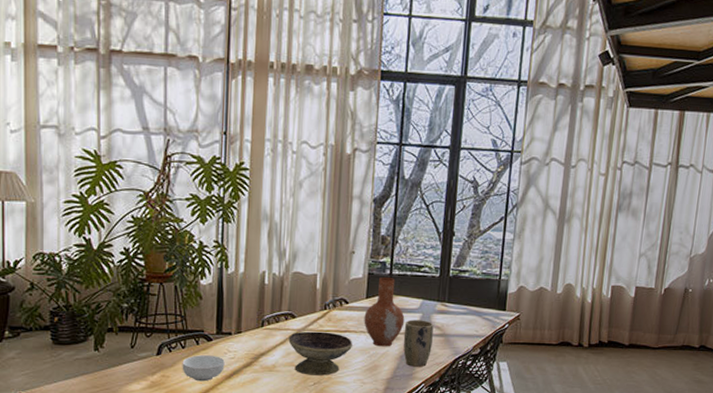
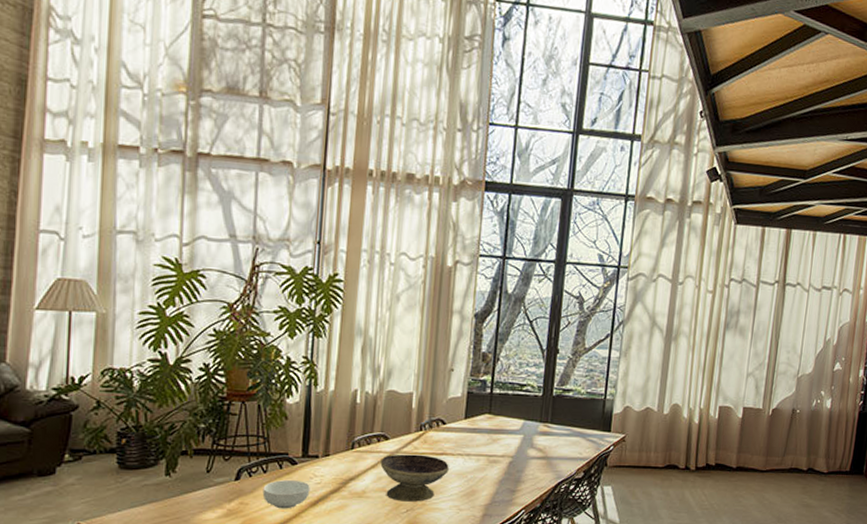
vase: present [364,276,405,347] -> none [461,395,505,471]
plant pot: present [403,319,434,367] -> none [503,441,536,492]

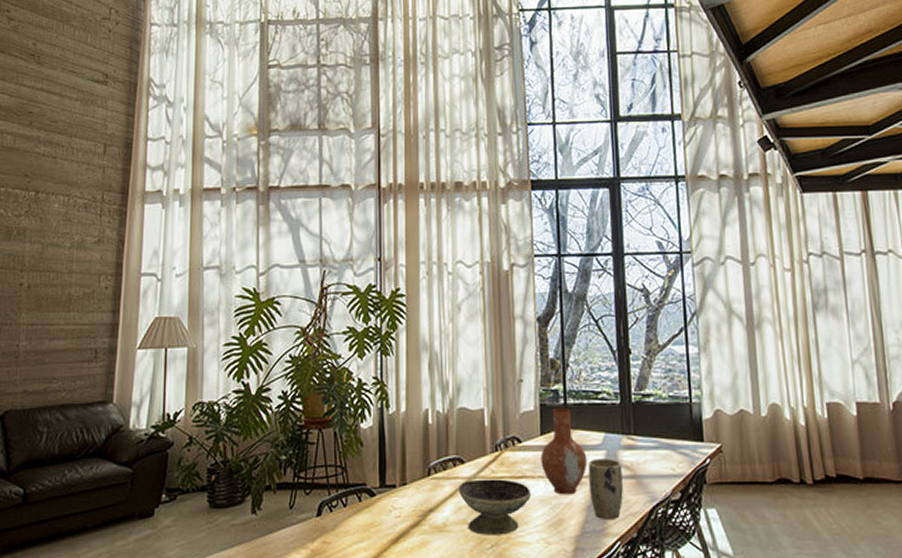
cereal bowl: present [262,480,310,509] -> none [344,514,390,548]
vase: none [461,395,505,471] -> present [540,407,588,495]
plant pot: none [503,441,536,492] -> present [588,458,623,519]

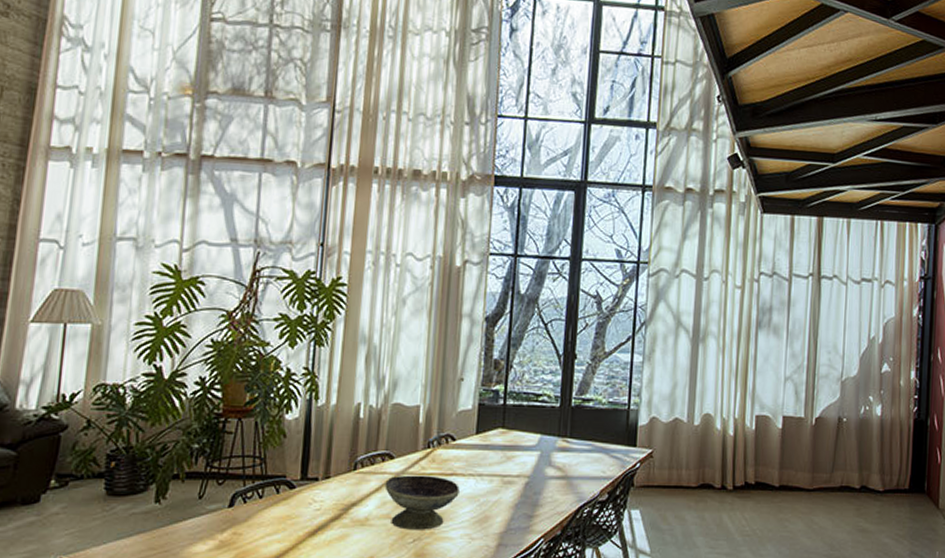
vase: present [540,407,588,495] -> none [473,407,521,493]
plant pot: present [588,458,623,519] -> none [518,459,554,517]

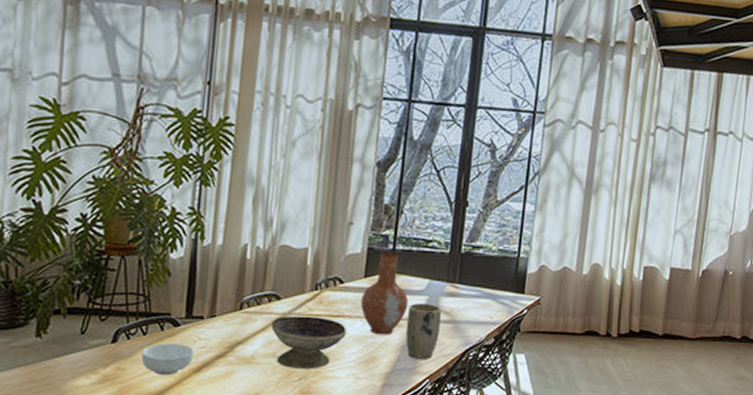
cereal bowl: none [257,506,309,540] -> present [141,343,194,376]
vase: none [473,407,521,493] -> present [360,252,409,335]
plant pot: none [518,459,554,517] -> present [405,303,442,359]

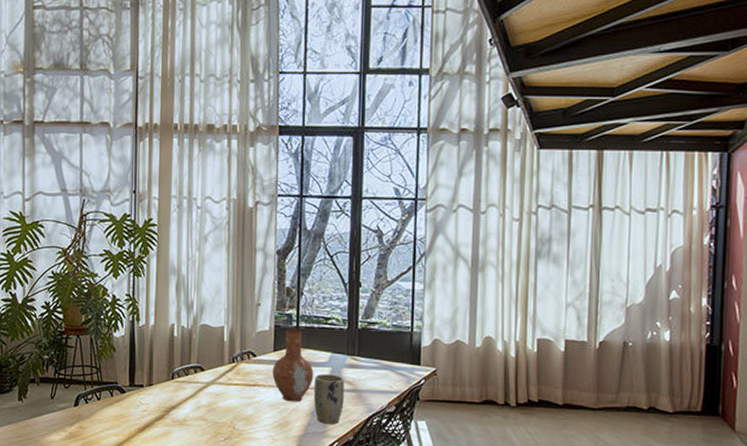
cereal bowl: present [141,343,194,376] -> none [97,407,138,434]
decorative bowl: present [271,315,347,369] -> none [198,384,262,431]

